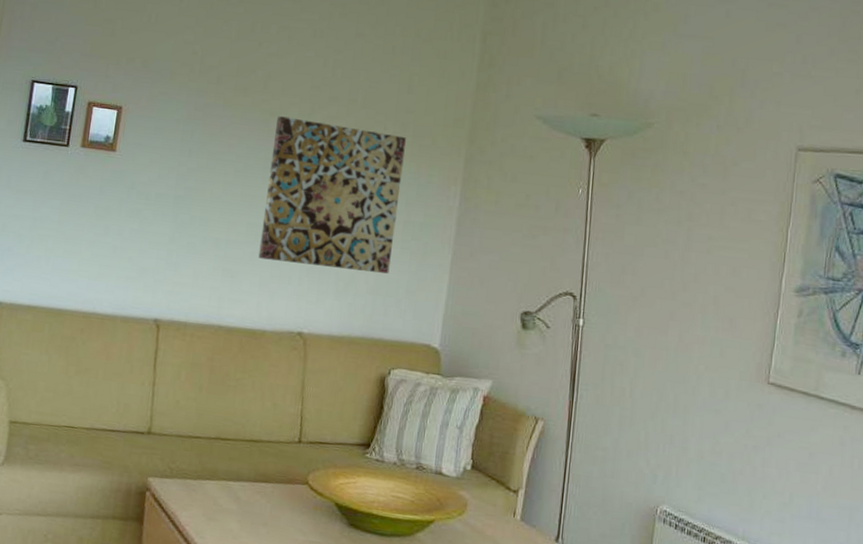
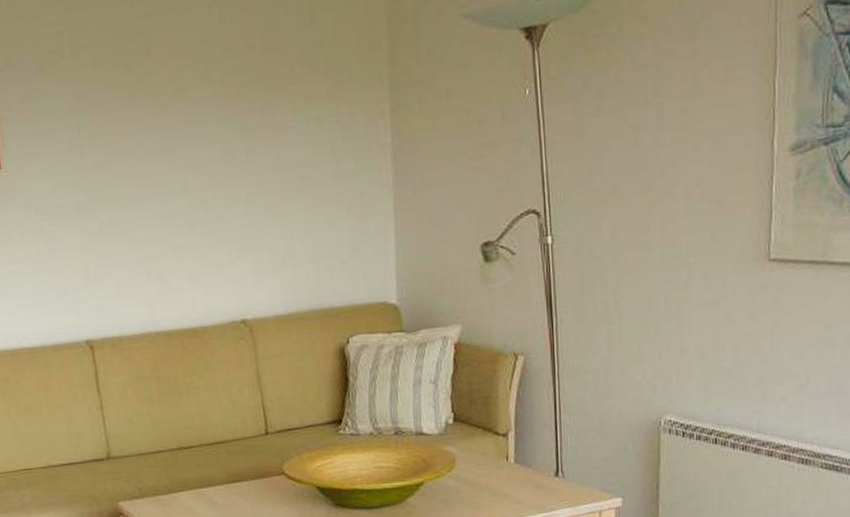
wall art: present [258,116,406,274] -> none [169,75,328,251]

